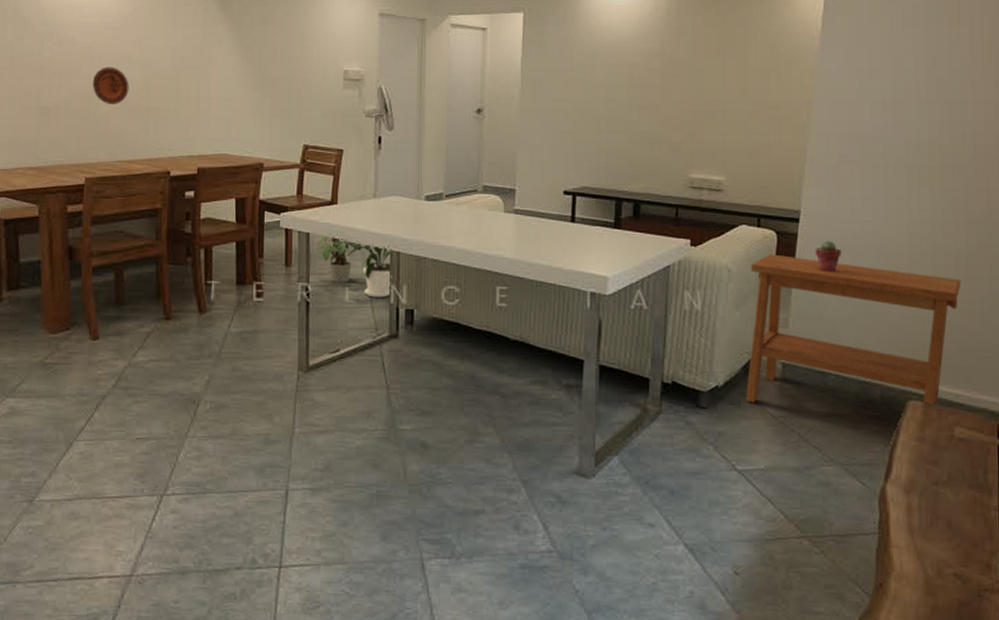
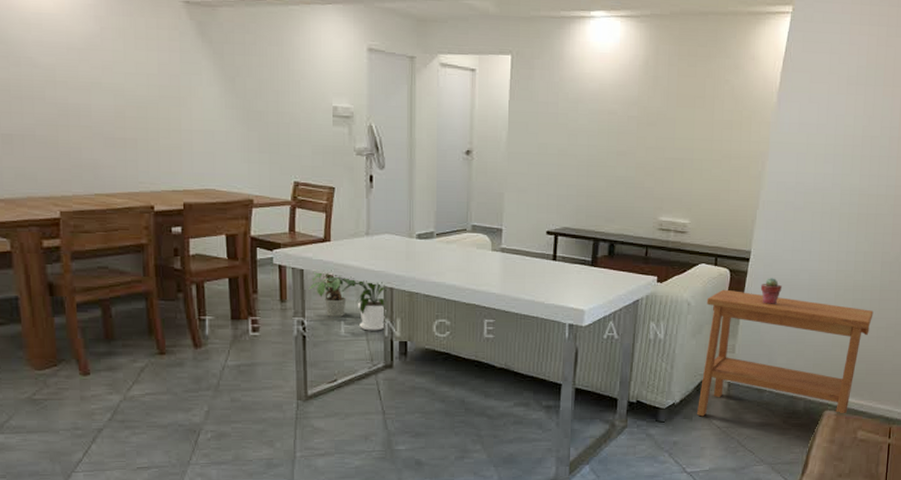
decorative plate: present [92,67,129,104] -> none [59,92,102,134]

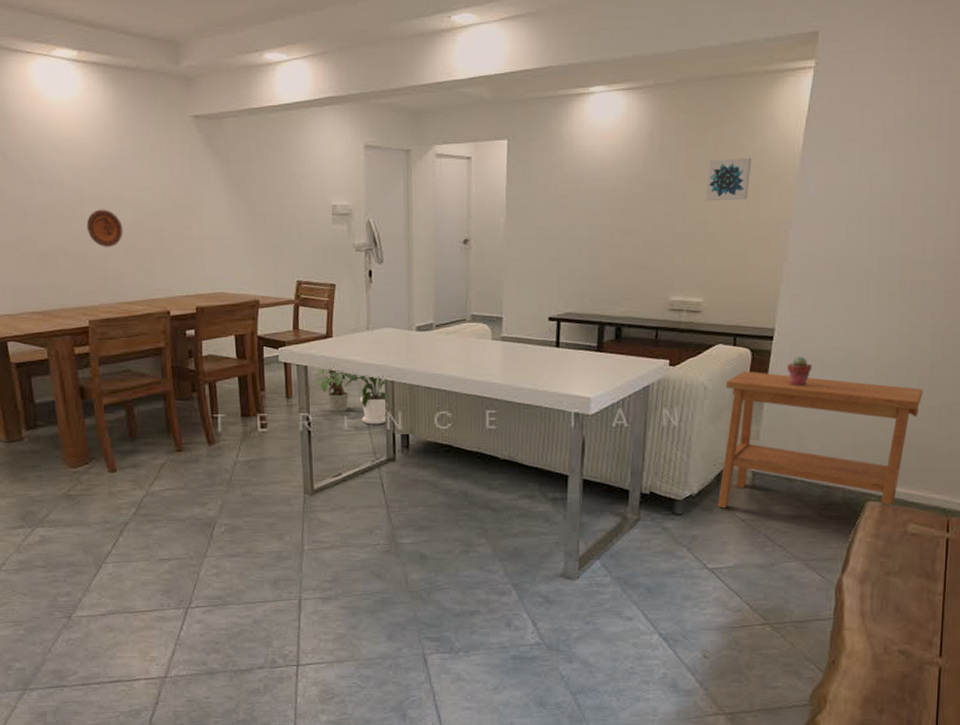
decorative plate: none [59,92,102,134] -> present [86,209,123,247]
wall art: none [693,91,735,130] -> present [705,157,752,200]

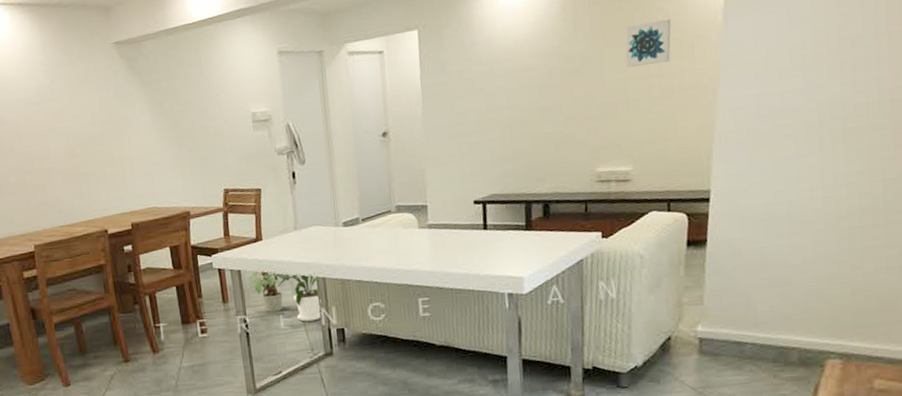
decorative plate: present [86,209,123,247] -> none [24,139,59,175]
side table: present [718,371,923,509] -> none [662,236,879,378]
potted succulent: present [787,357,812,385] -> none [726,216,754,247]

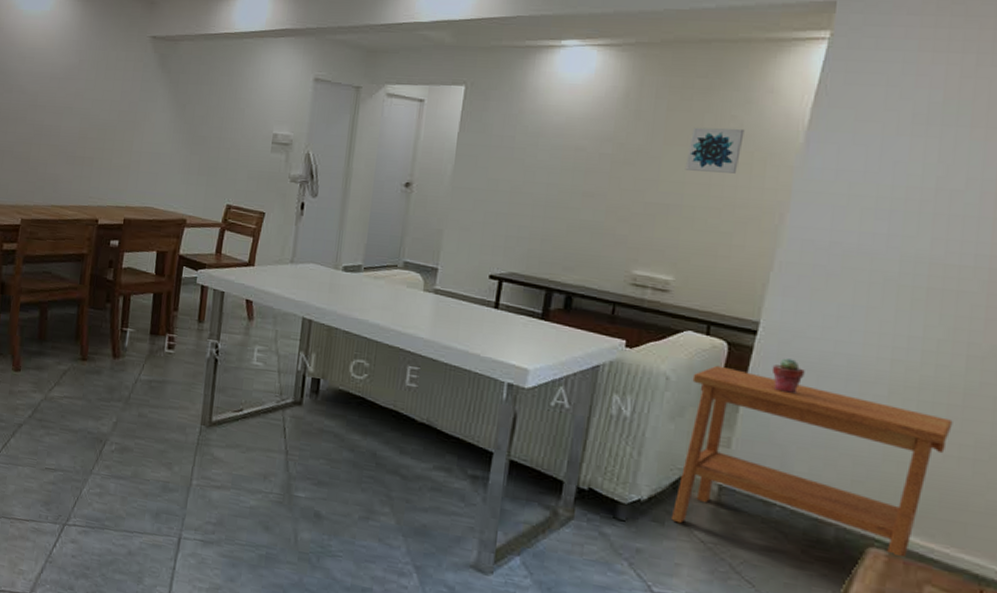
potted plant: present [247,269,298,312] -> none [227,293,283,344]
house plant: present [262,271,323,322] -> none [246,300,305,364]
side table: none [662,236,879,378] -> present [672,365,953,556]
potted succulent: none [726,216,754,247] -> present [771,358,805,393]

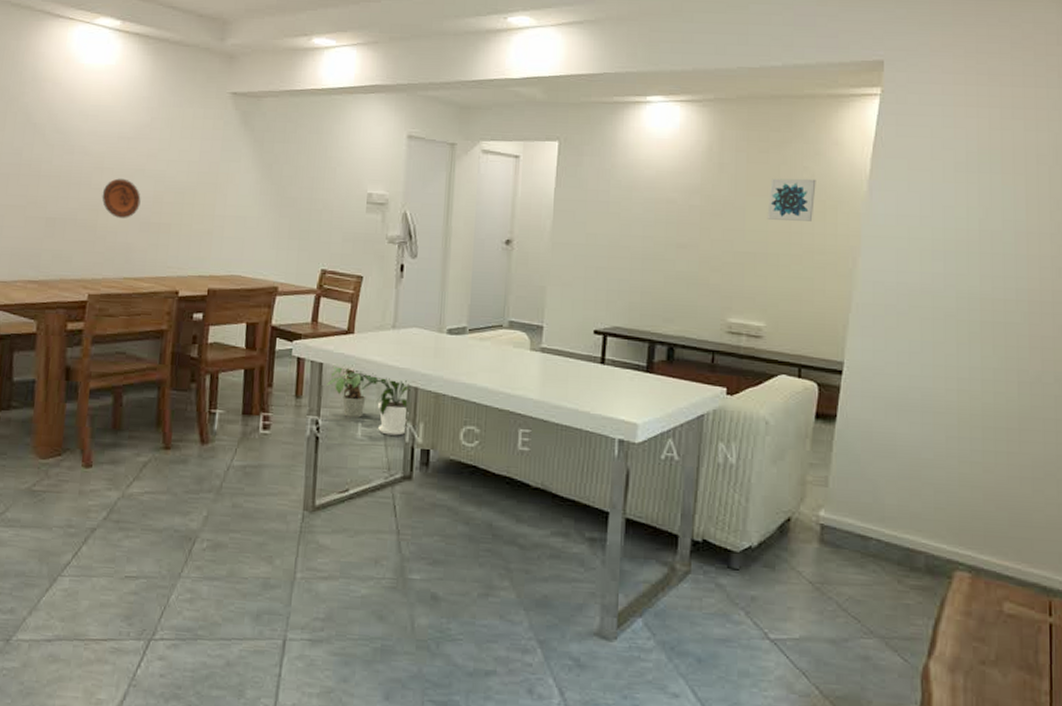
decorative plate: none [35,115,69,152] -> present [102,178,141,218]
potted plant: none [227,293,283,344] -> present [327,364,387,418]
house plant: none [246,300,305,364] -> present [347,370,410,436]
side table: present [672,365,953,556] -> none [781,406,1013,576]
potted succulent: present [771,358,805,393] -> none [858,395,886,429]

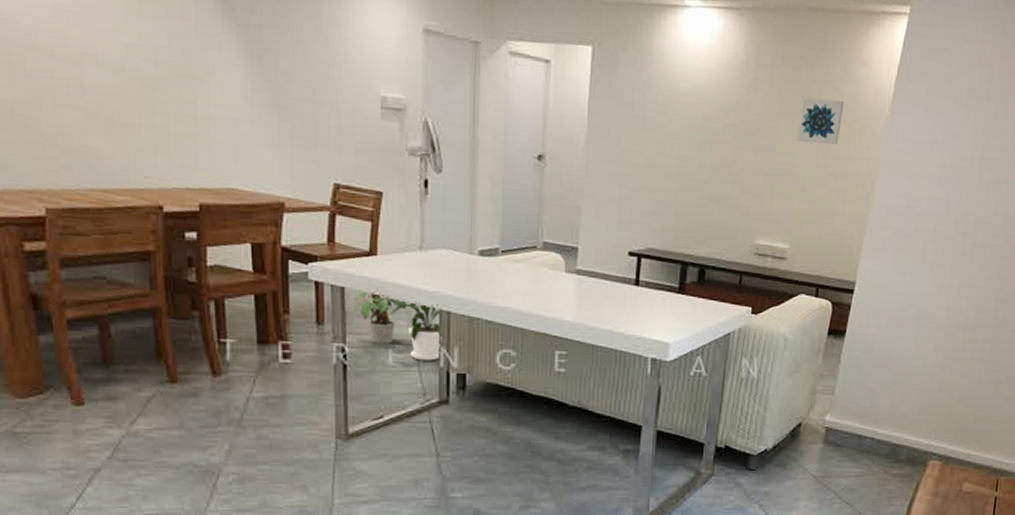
decorative plate: present [102,178,141,218] -> none [43,63,98,116]

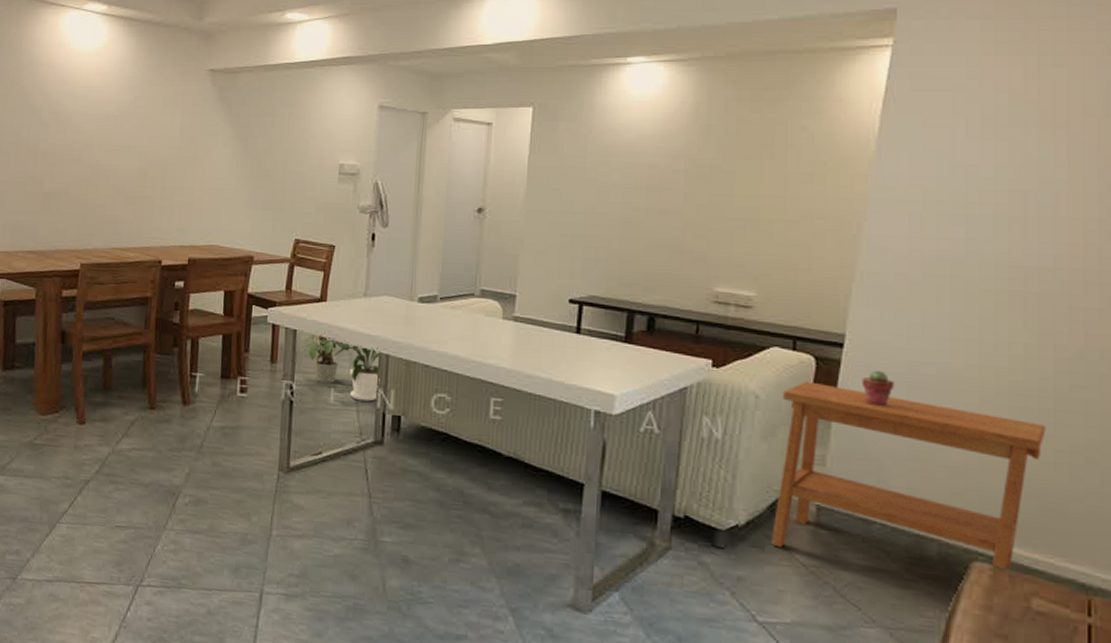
side table: none [791,323,985,465] -> present [772,381,1046,569]
wall art: present [797,98,844,144] -> none [759,139,816,185]
potted succulent: none [864,312,888,342] -> present [861,370,894,406]

